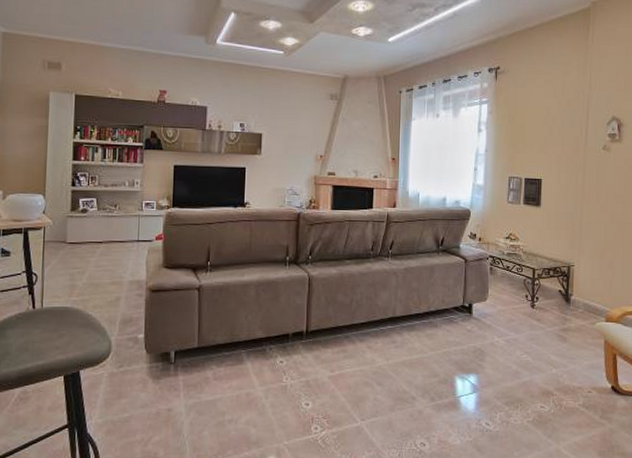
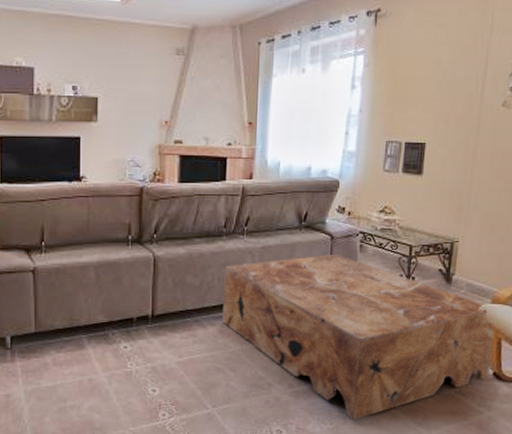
coffee table: none [370,275,611,433] -> present [222,253,496,421]

